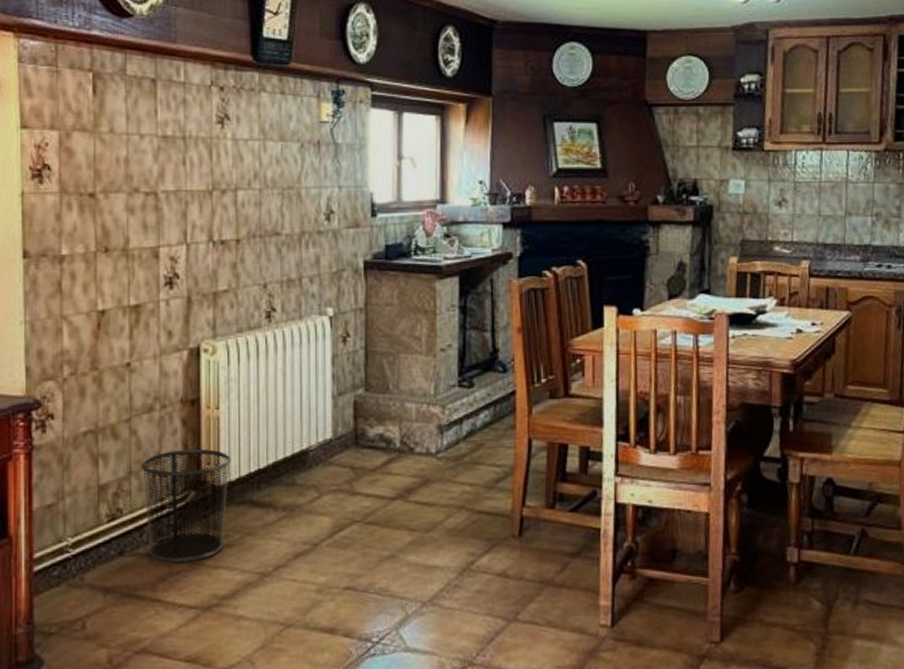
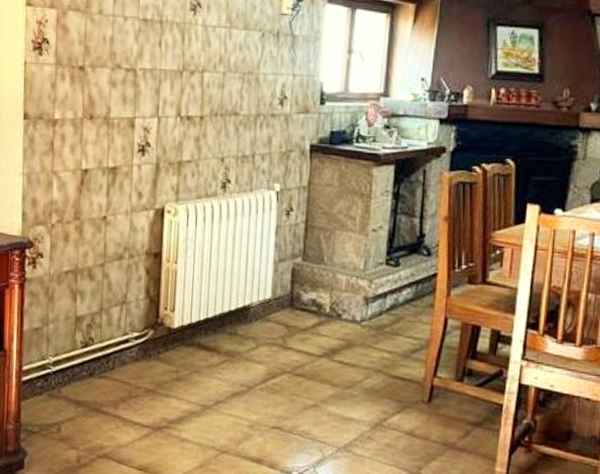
waste bin: present [140,448,231,563] -> none [110,294,184,389]

